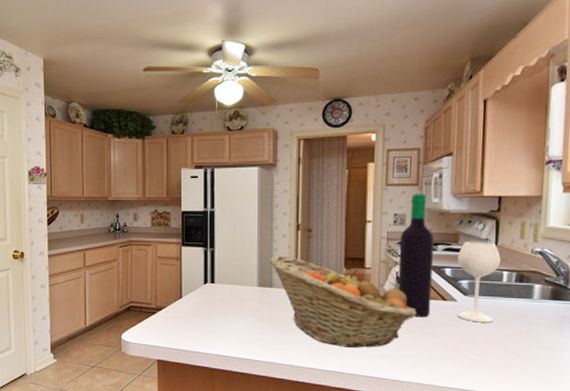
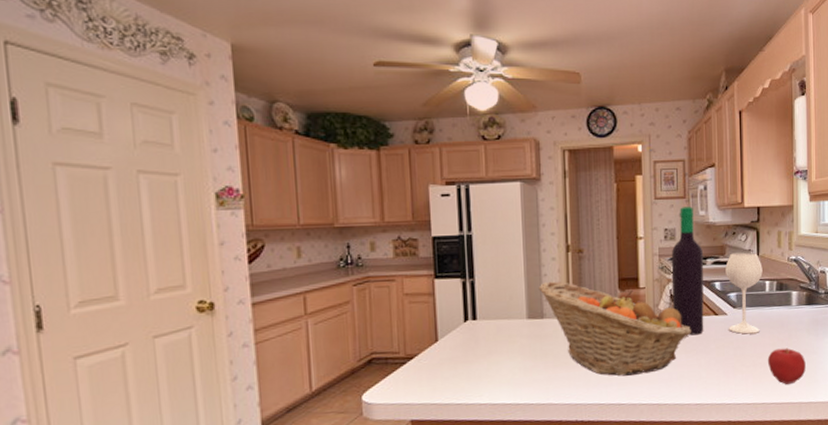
apple: none [500,341,546,378] -> present [767,347,806,384]

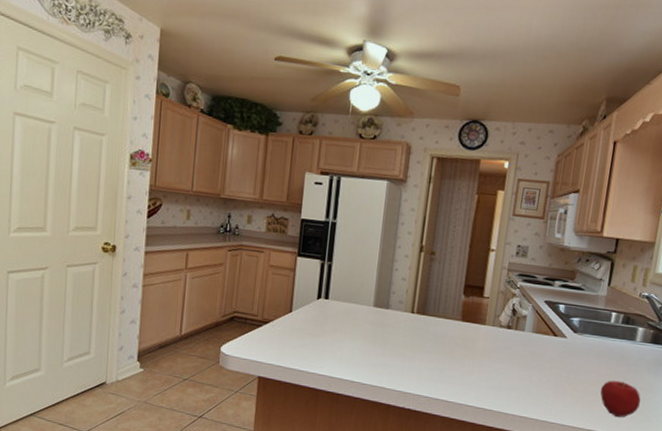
fruit basket: present [538,281,692,377] -> none [388,276,529,378]
wine bottle: present [671,207,763,336] -> none [513,227,612,361]

